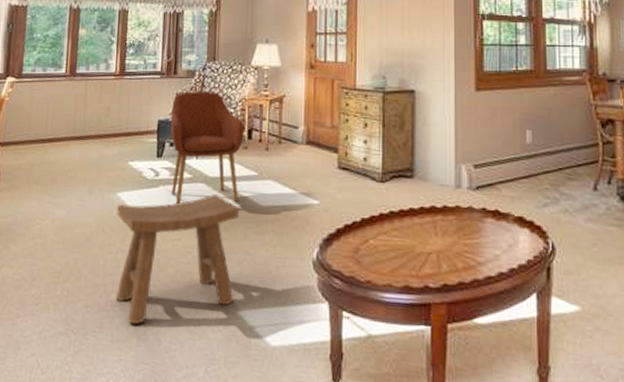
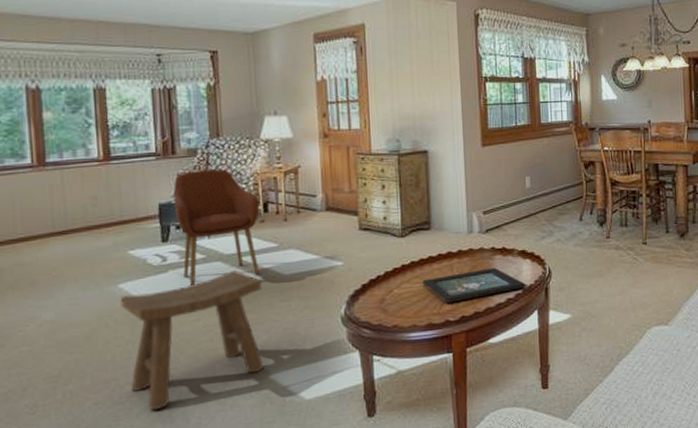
decorative tray: none [401,231,523,266] -> present [422,267,526,304]

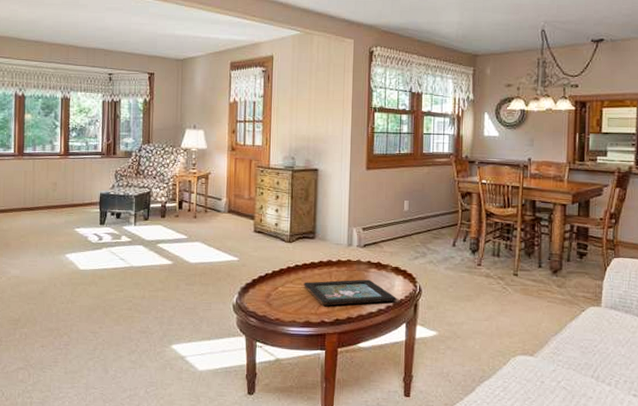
stool: present [120,270,263,410] -> none [66,253,172,358]
armchair: present [173,169,260,286] -> none [111,169,176,262]

